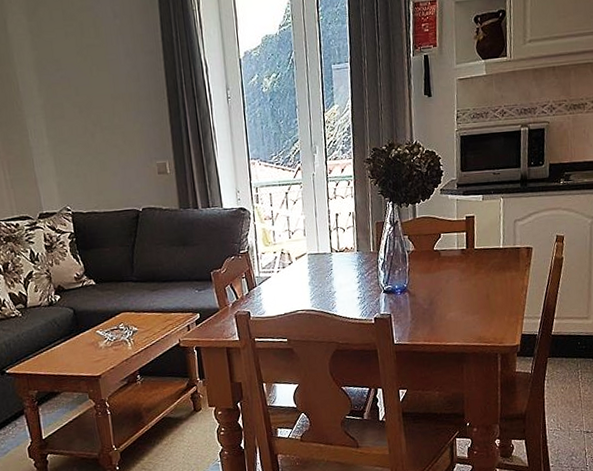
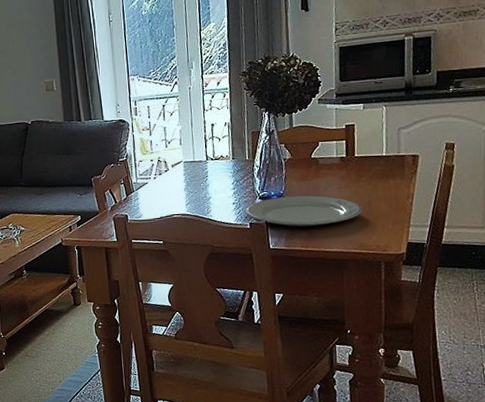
plate: none [371,288,481,321] -> present [246,195,363,227]

